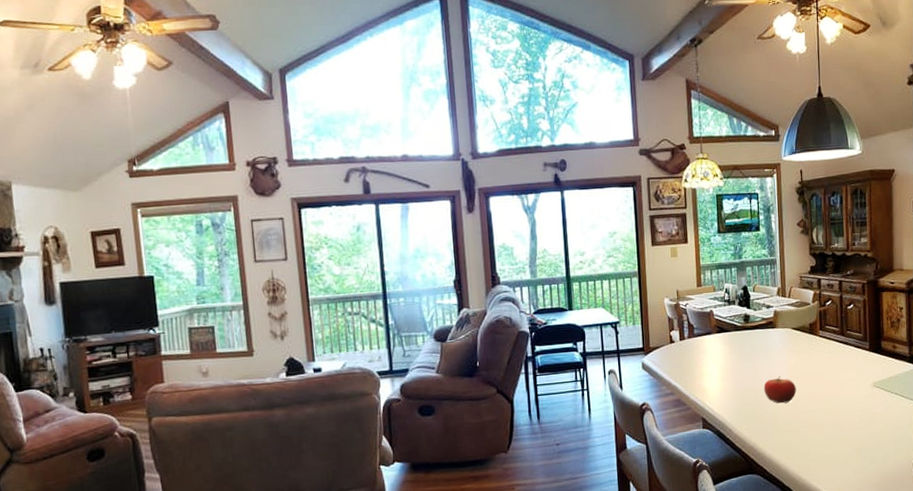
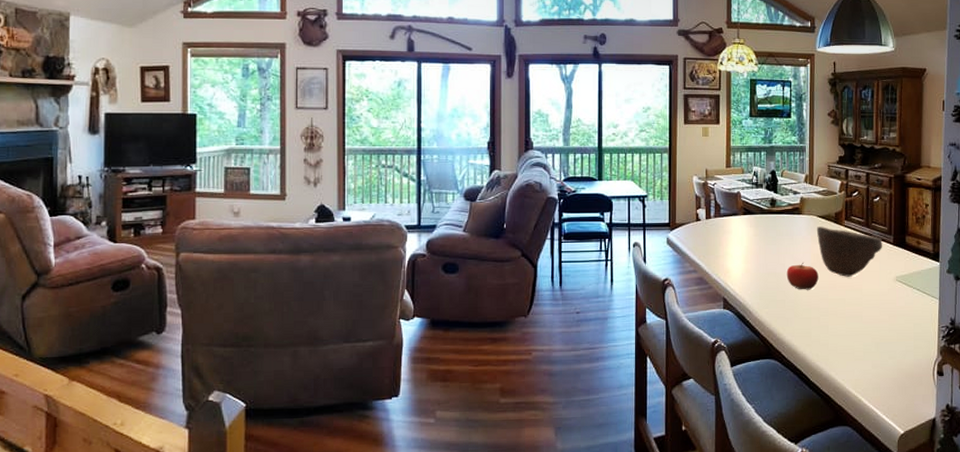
bowl: none [791,338,858,387] -> present [816,227,882,277]

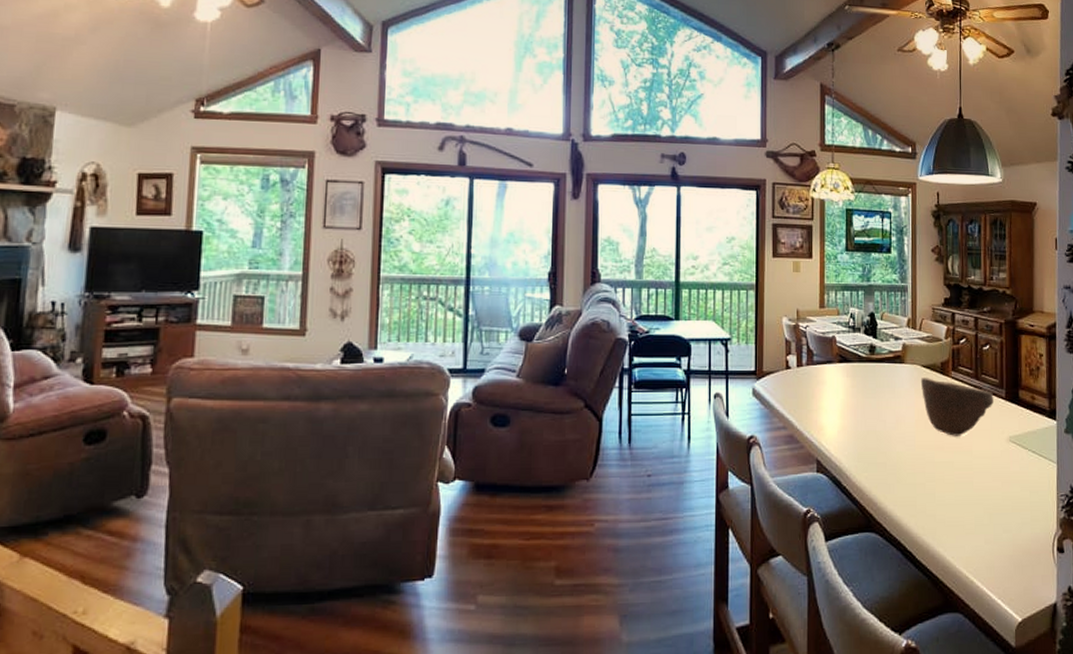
fruit: present [786,262,819,290] -> none [887,418,924,451]

